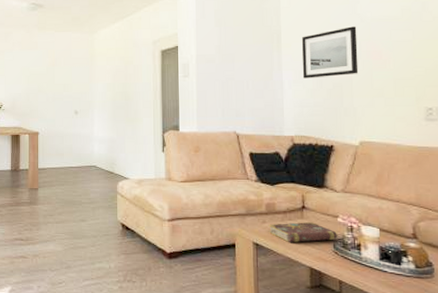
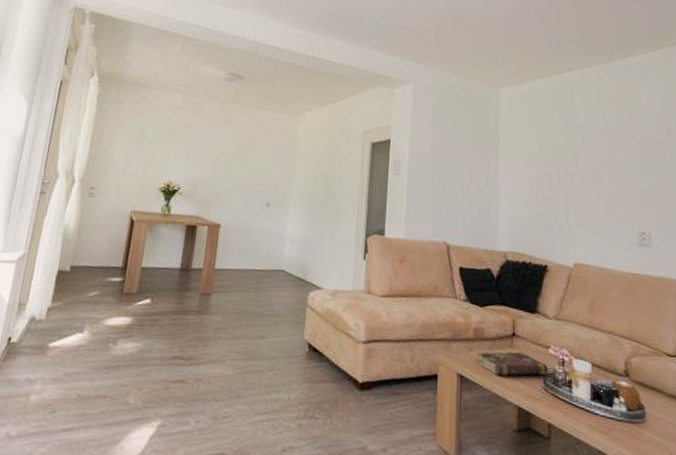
wall art: present [302,26,359,79] -> none [519,138,575,190]

